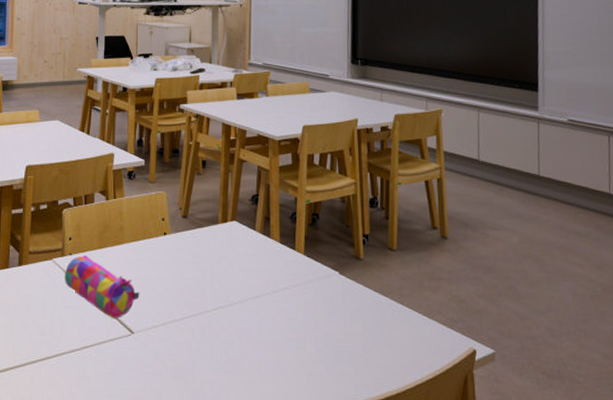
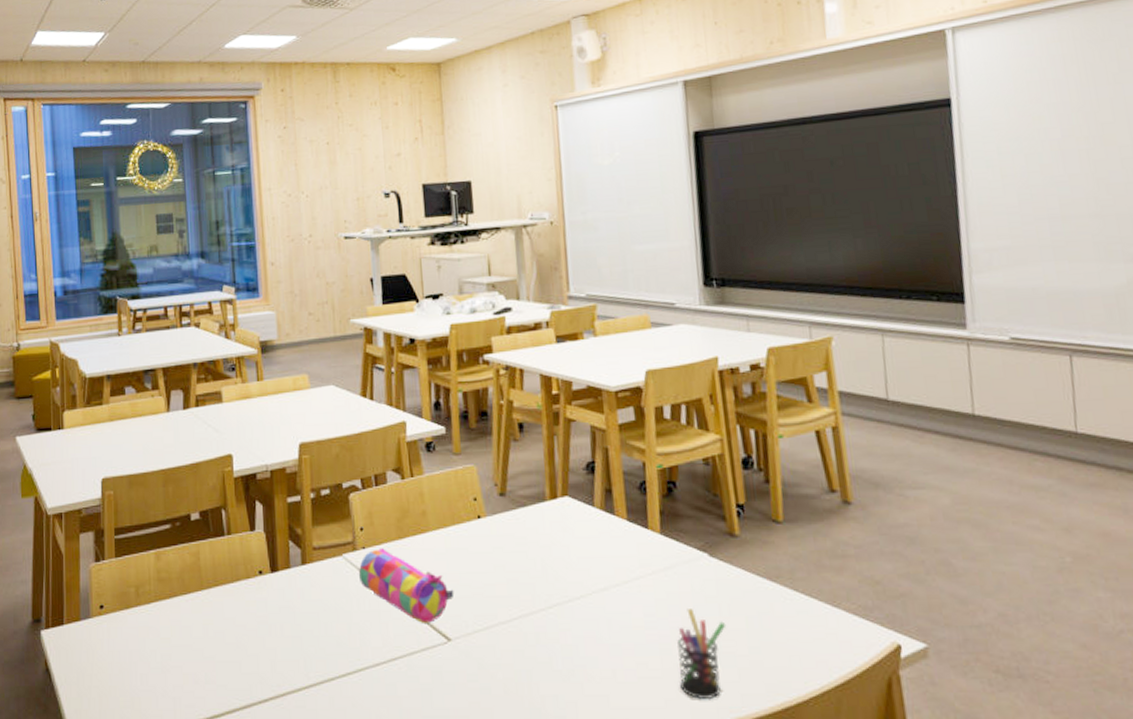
pen holder: none [310,315,348,389] -> present [677,609,727,700]

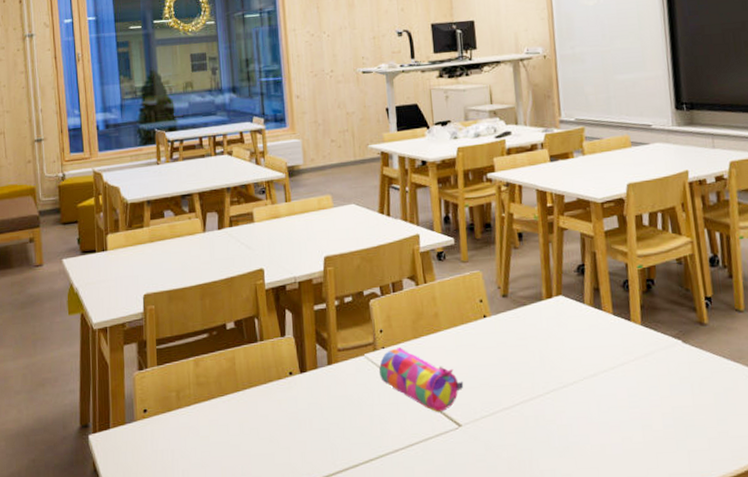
pen holder: present [677,609,727,700] -> none [656,389,698,467]

